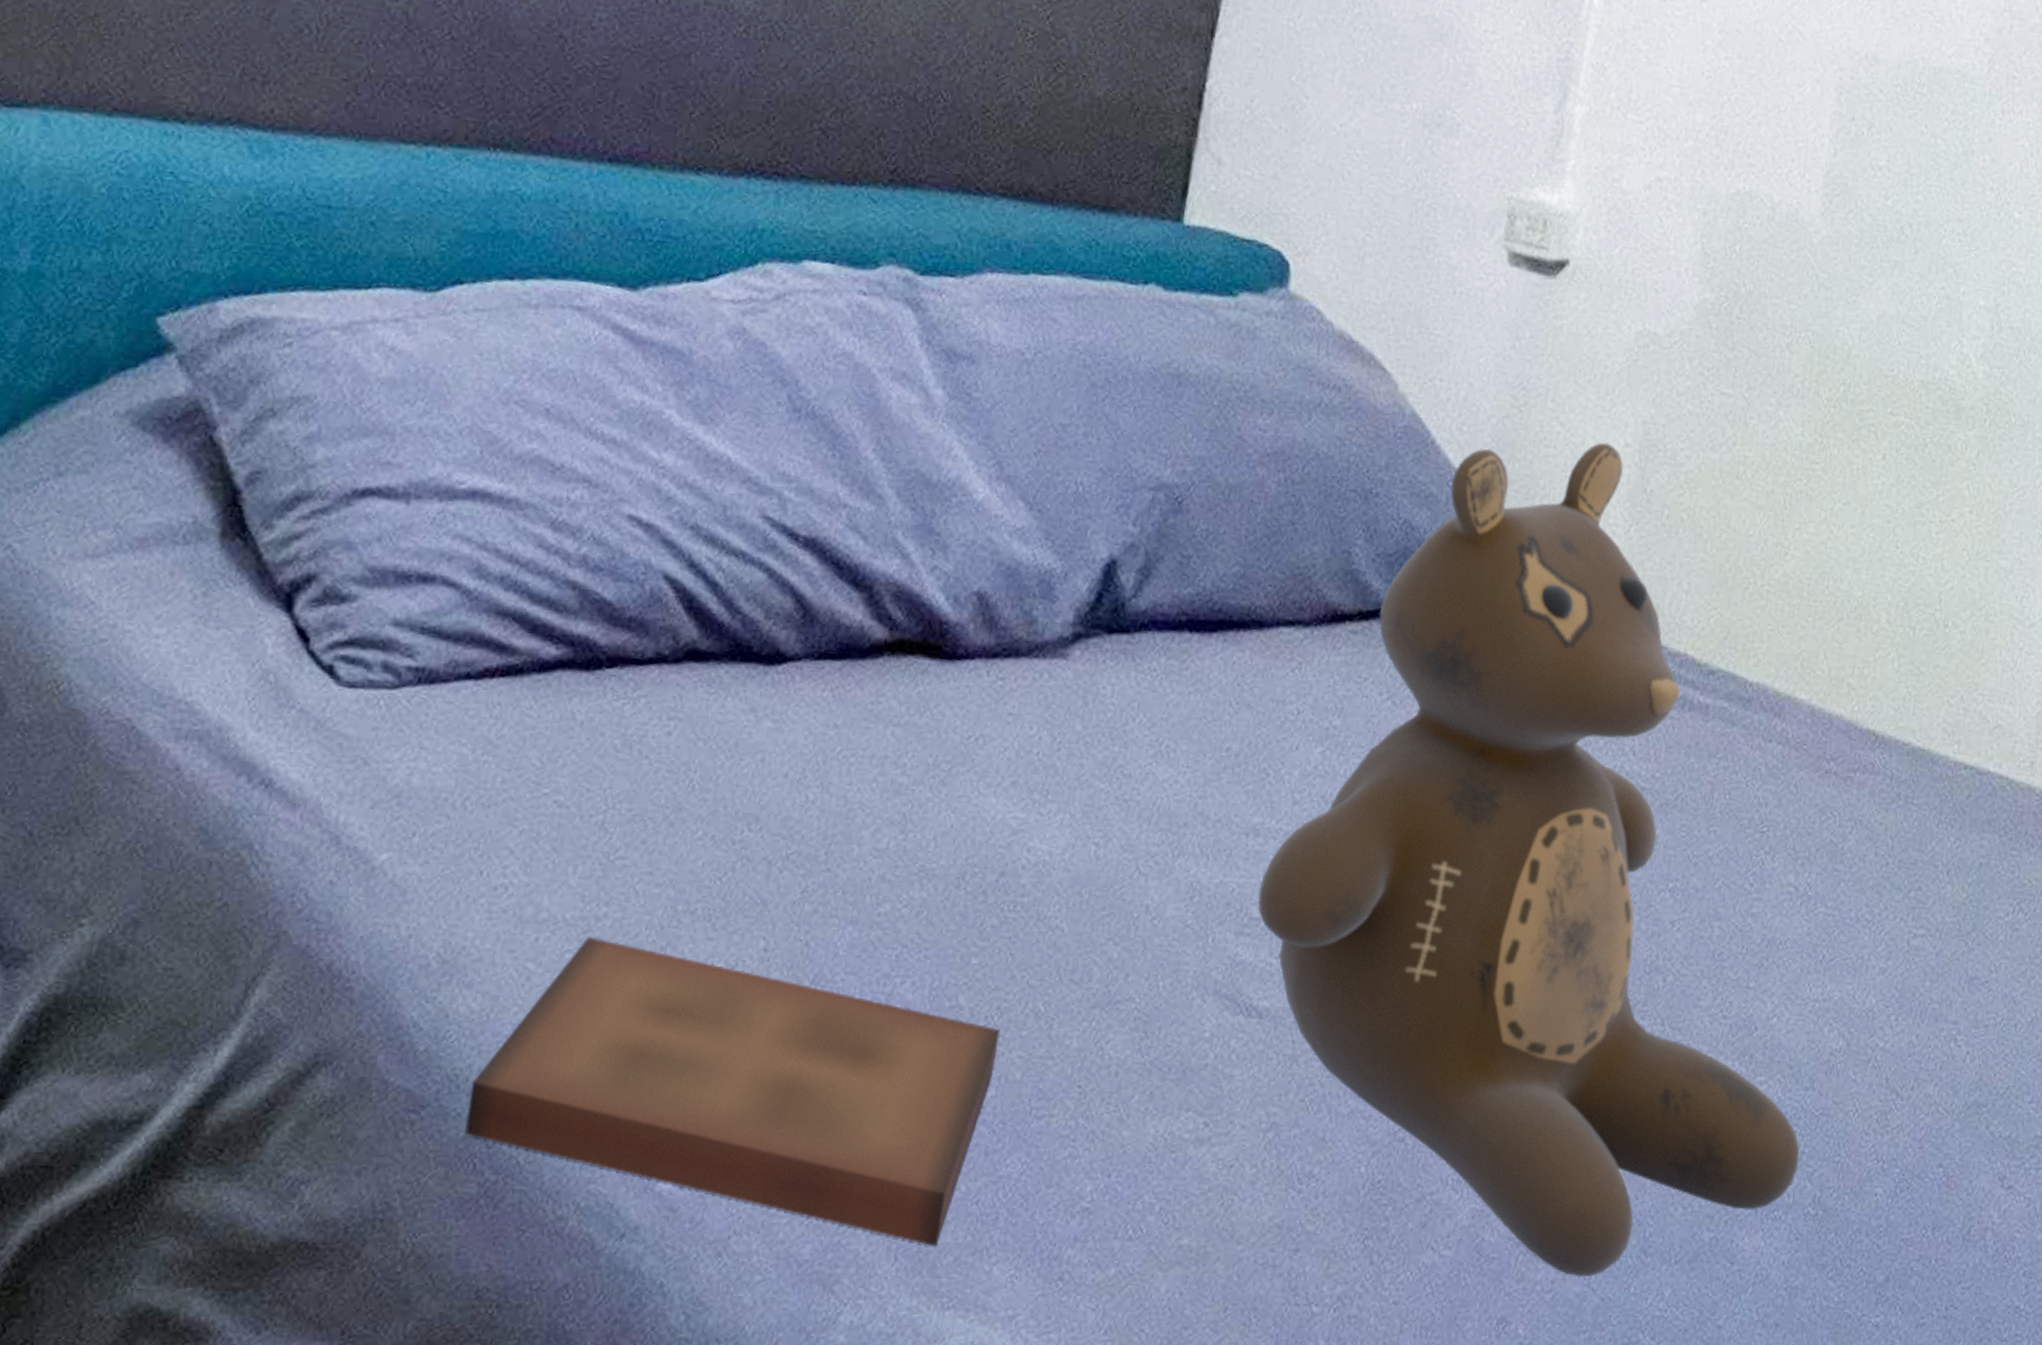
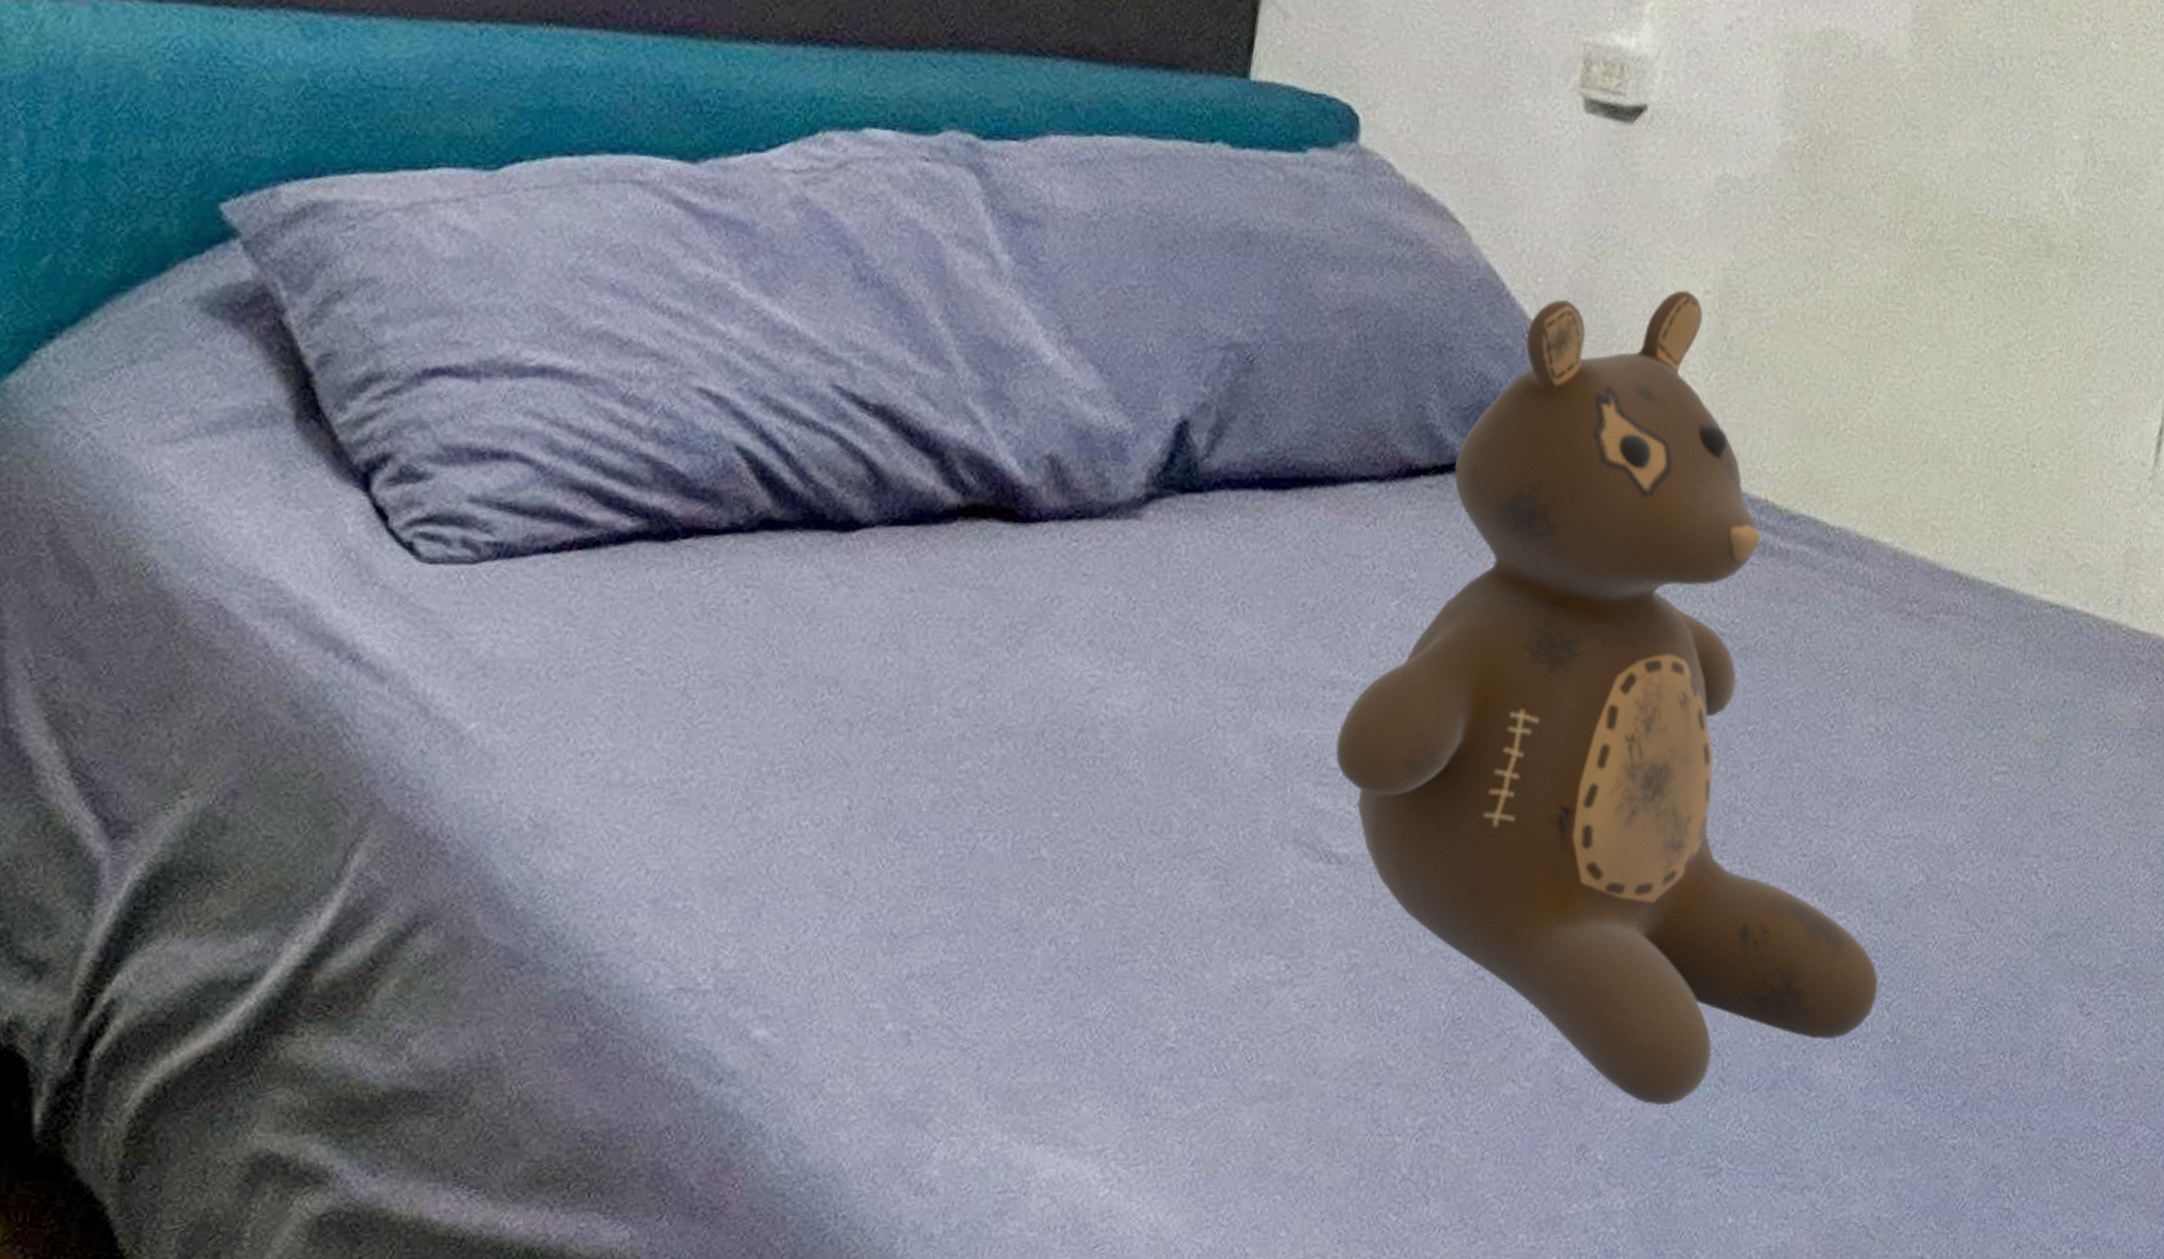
book: present [464,936,1000,1246] -> none [563,798,1083,1086]

